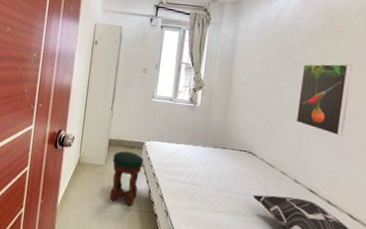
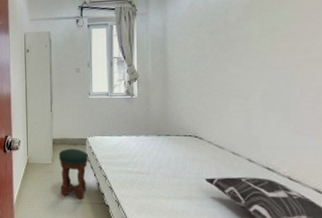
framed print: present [296,63,353,136] -> none [242,32,300,109]

